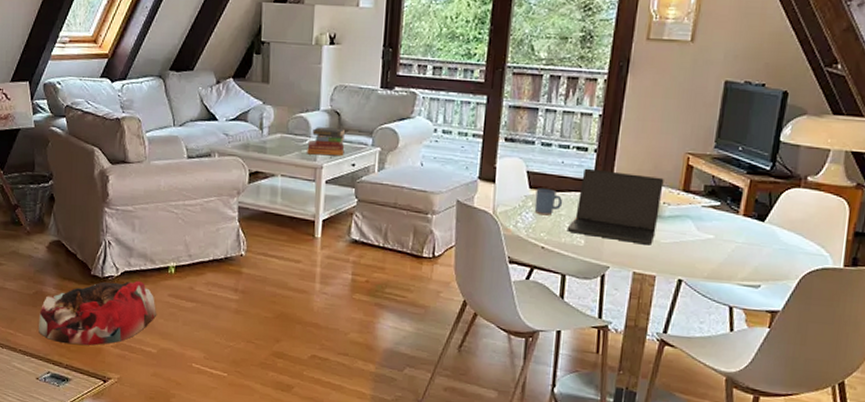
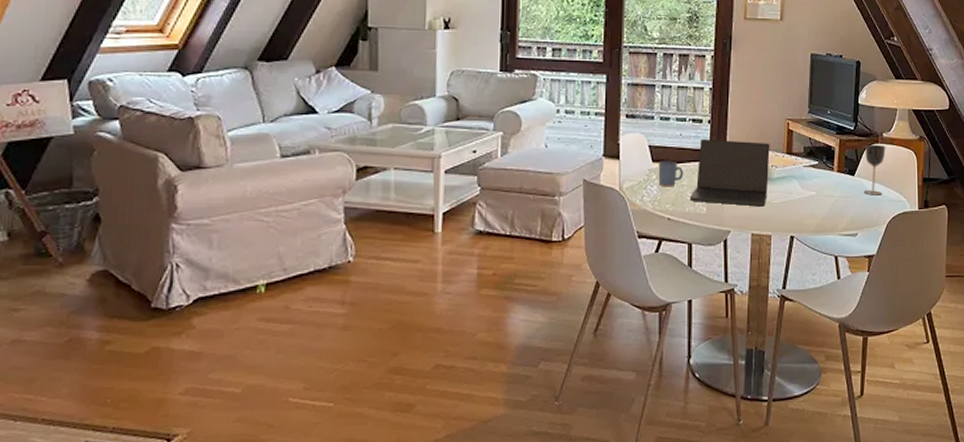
dog bed: present [39,280,157,346] -> none [72,307,242,401]
books: present [307,127,345,157] -> none [423,114,465,144]
wine glass: none [773,187,809,247] -> present [863,144,886,196]

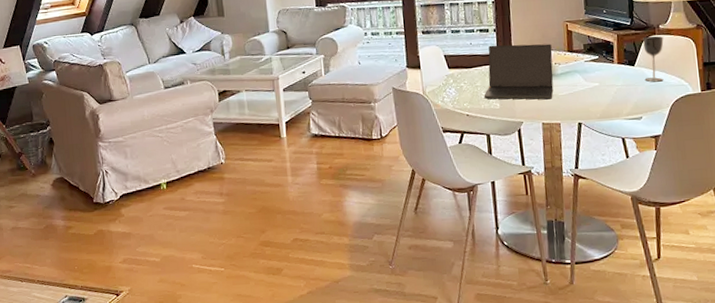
mug: present [658,161,684,187] -> none [454,66,477,89]

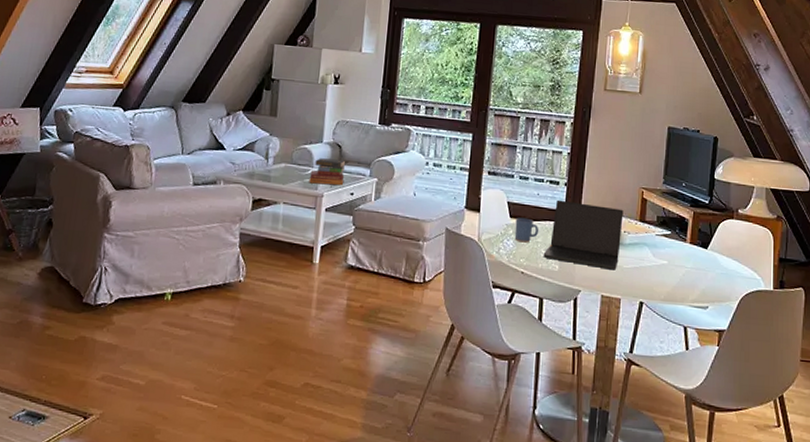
books: none [263,44,295,70] -> present [309,158,345,186]
mug: none [454,66,477,89] -> present [514,217,539,243]
wine glass: present [643,36,664,82] -> none [716,219,741,271]

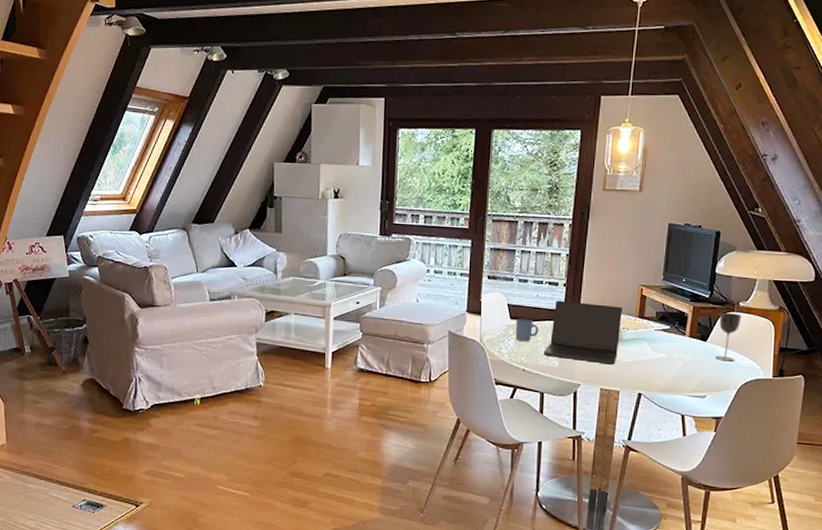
books: present [309,158,345,186] -> none [317,270,350,296]
wine glass: none [716,219,741,271] -> present [715,312,742,362]

